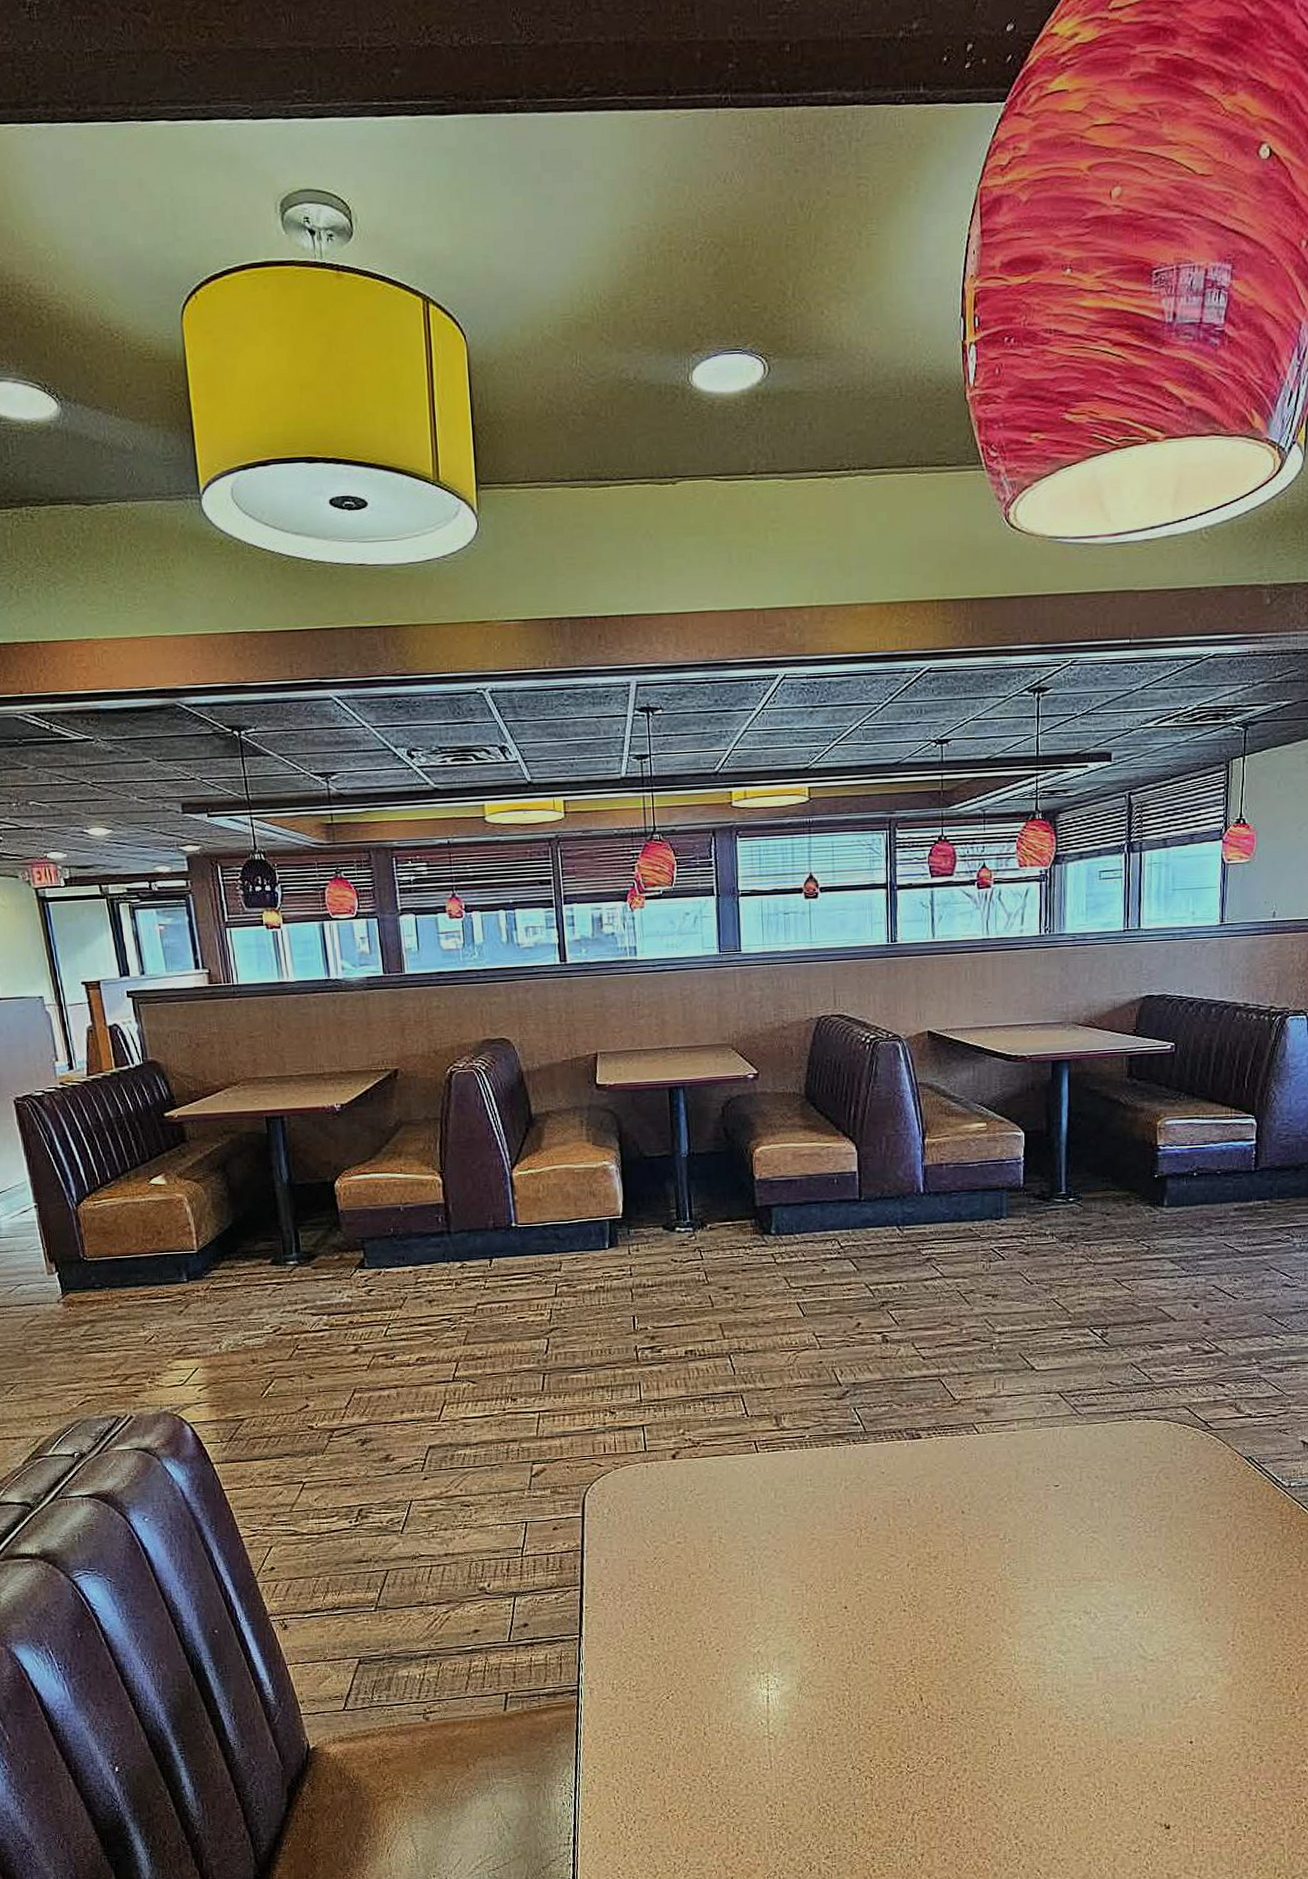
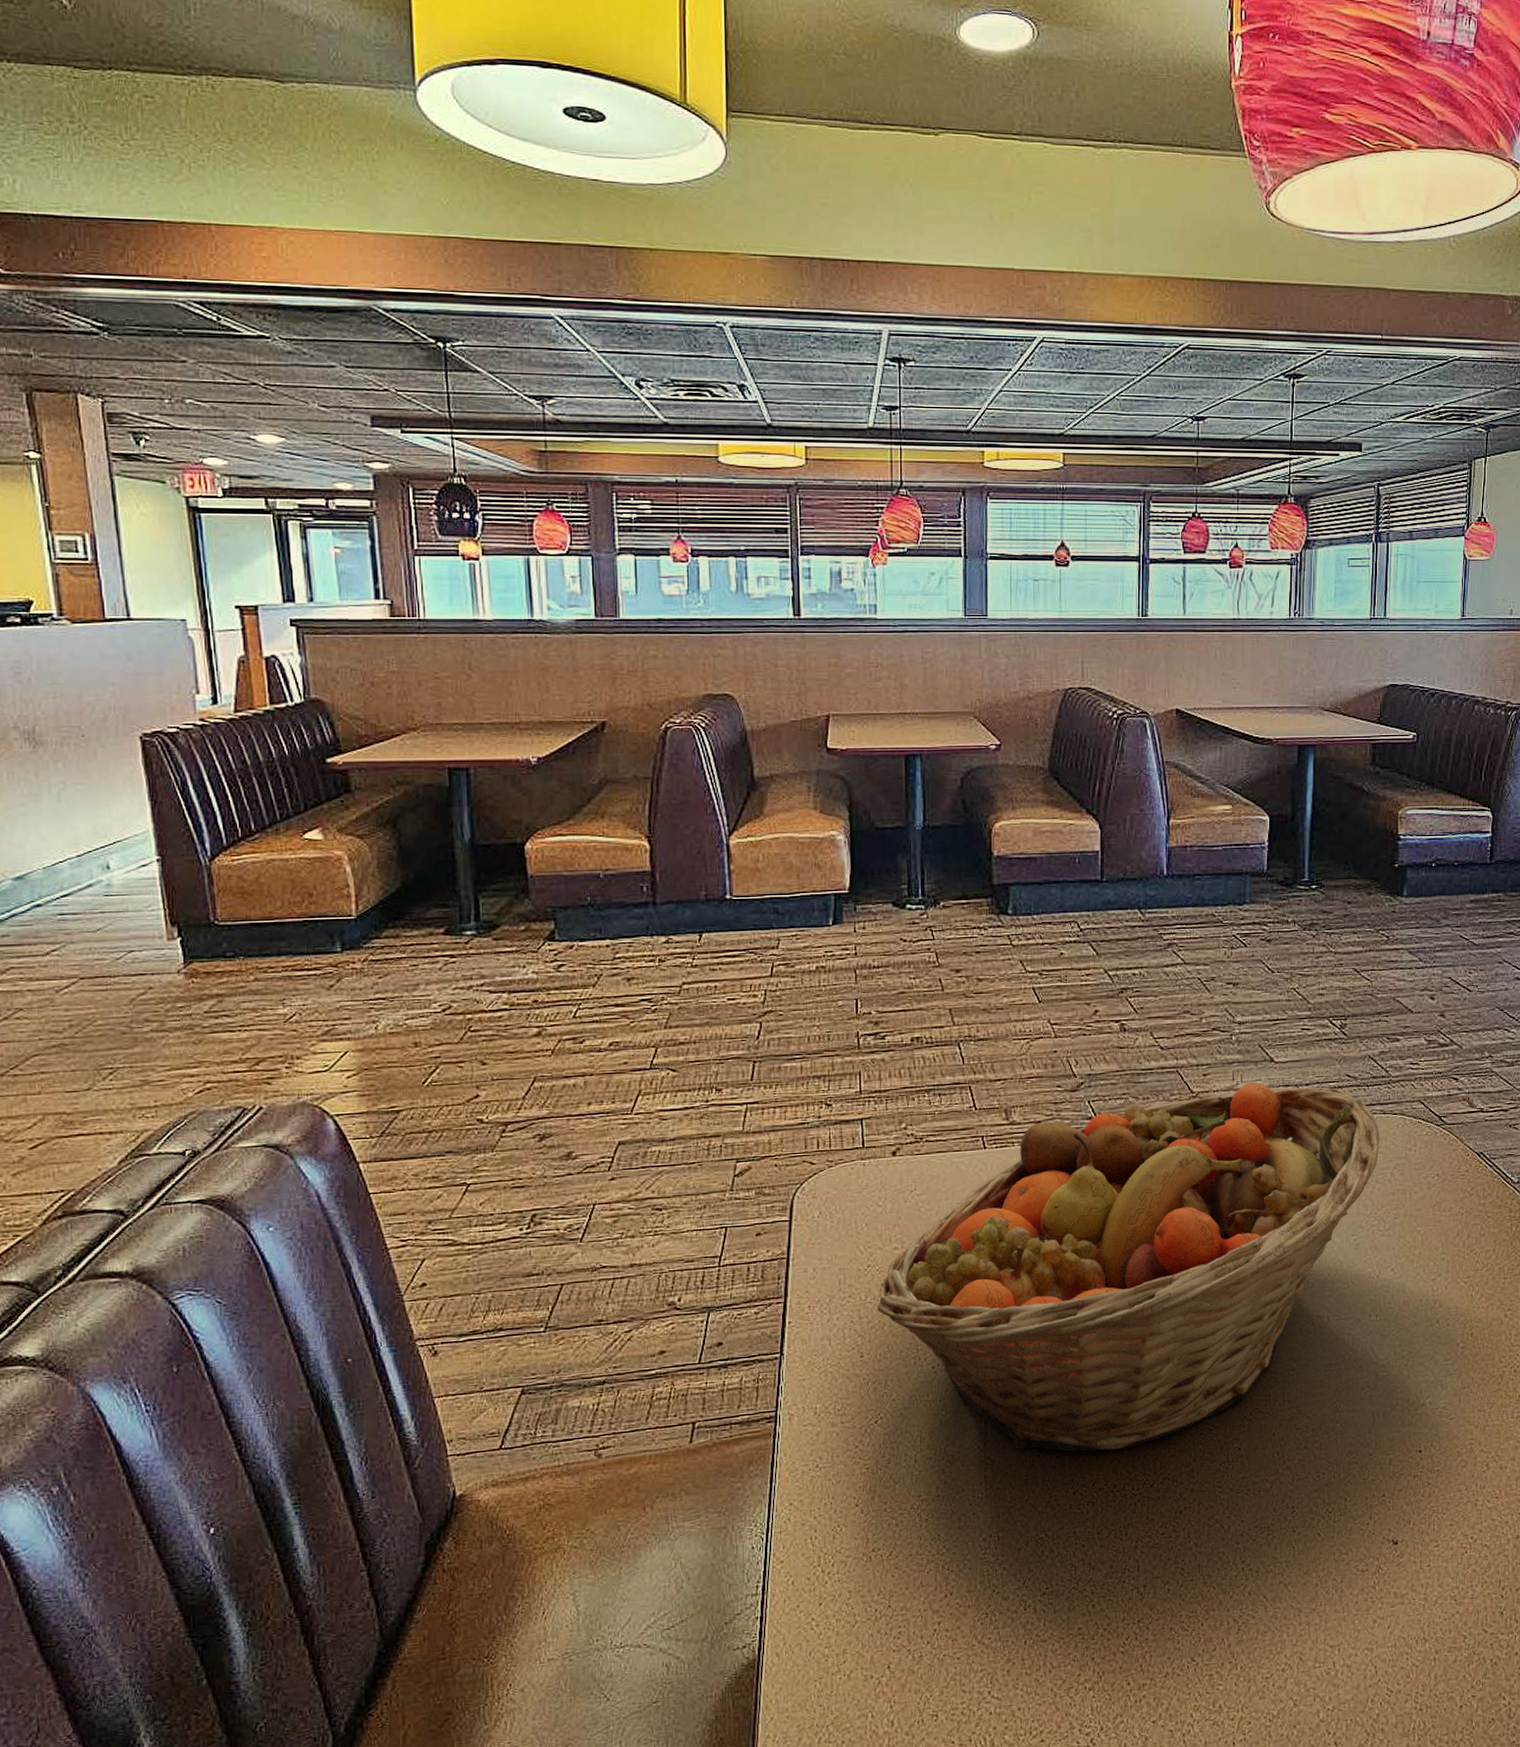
fruit basket: none [664,1390,1144,1731] -> present [877,1083,1380,1452]

